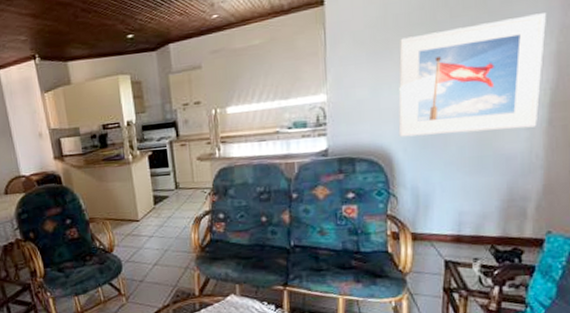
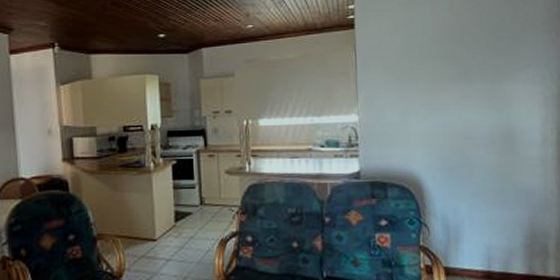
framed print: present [398,13,546,138] -> none [424,59,549,165]

